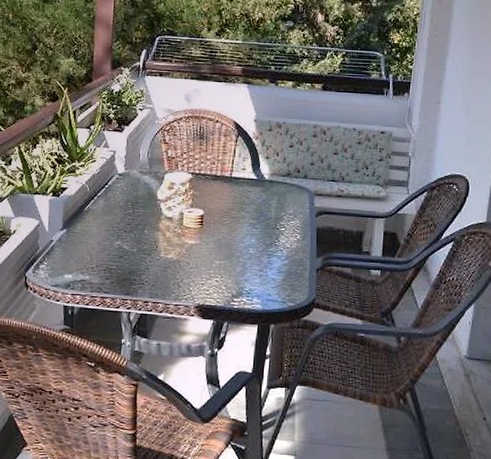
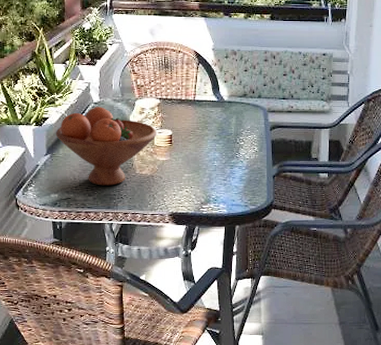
fruit bowl: none [73,179,187,269] -> present [55,107,157,186]

